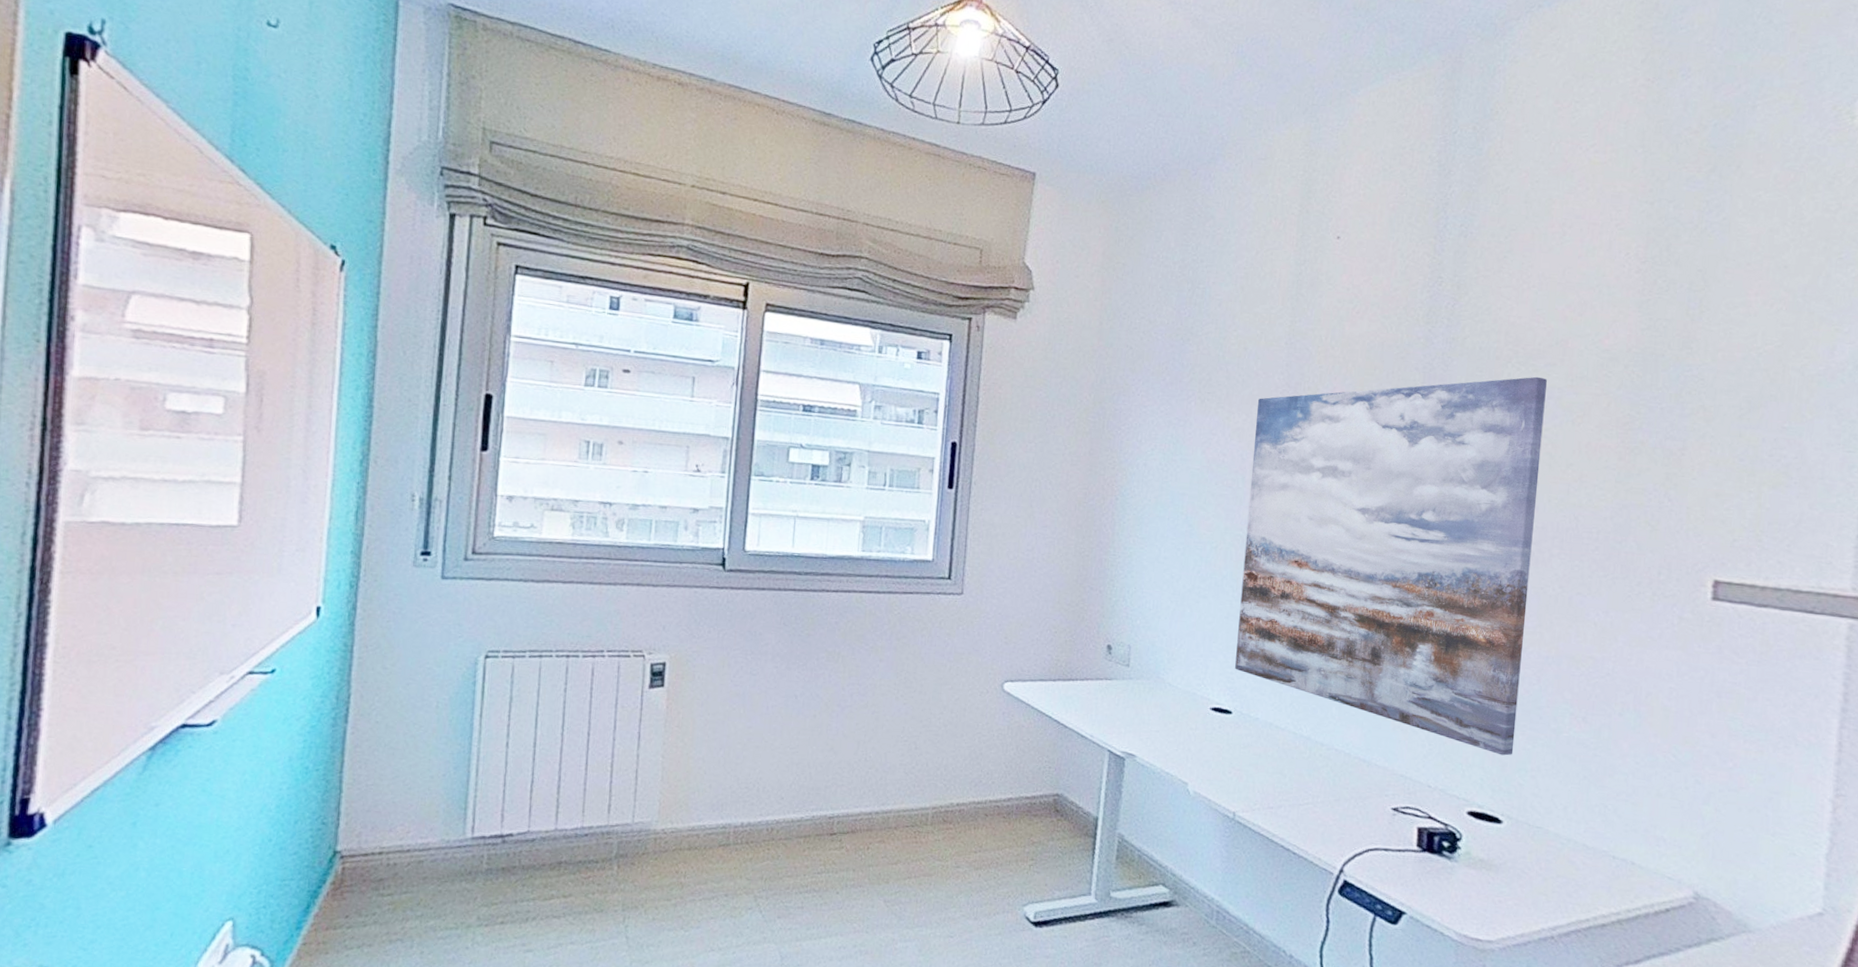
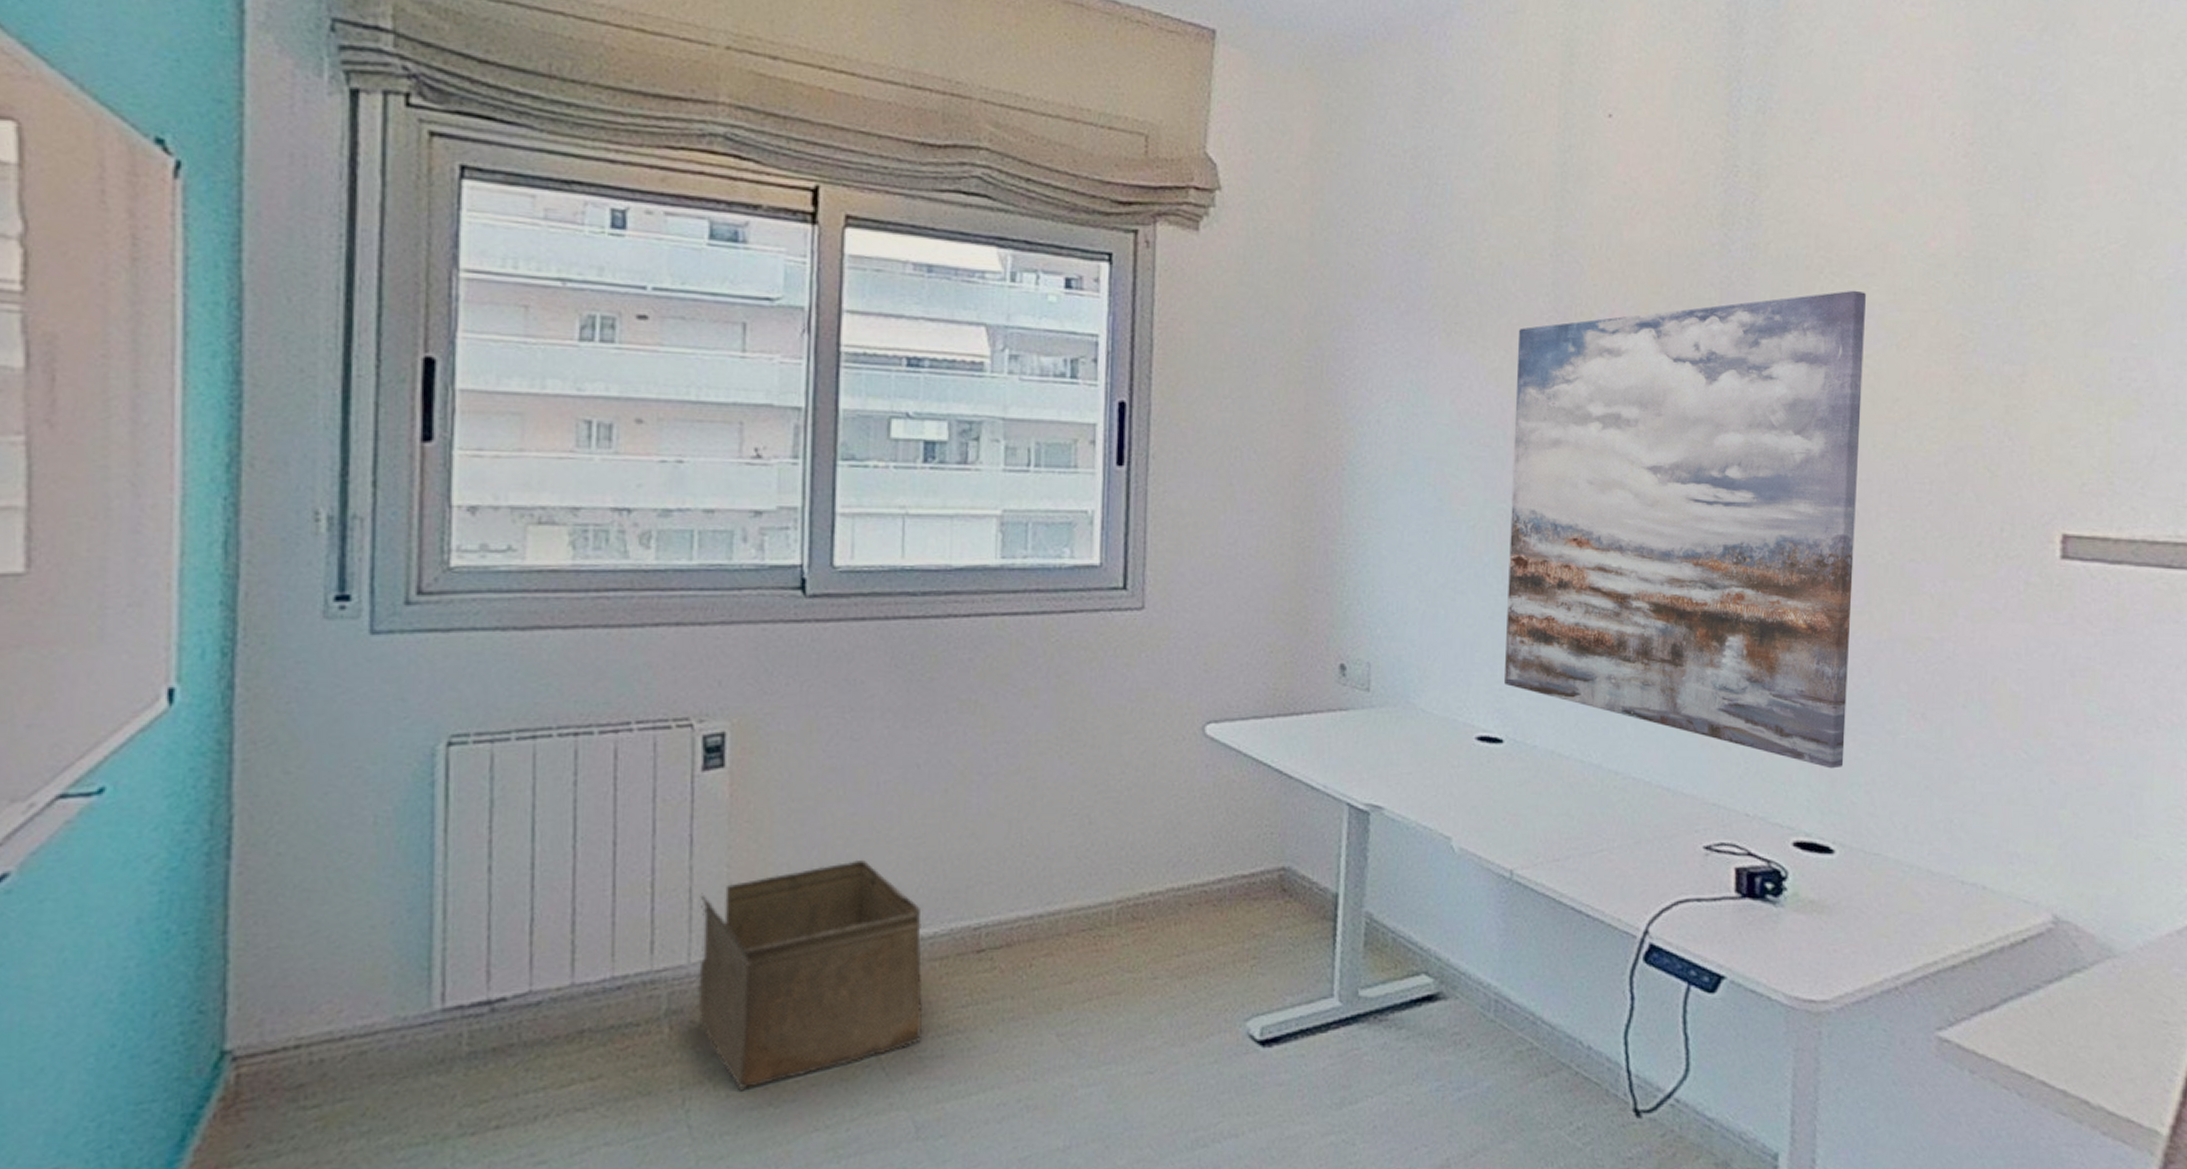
storage bin: none [637,760,793,916] -> present [698,859,923,1090]

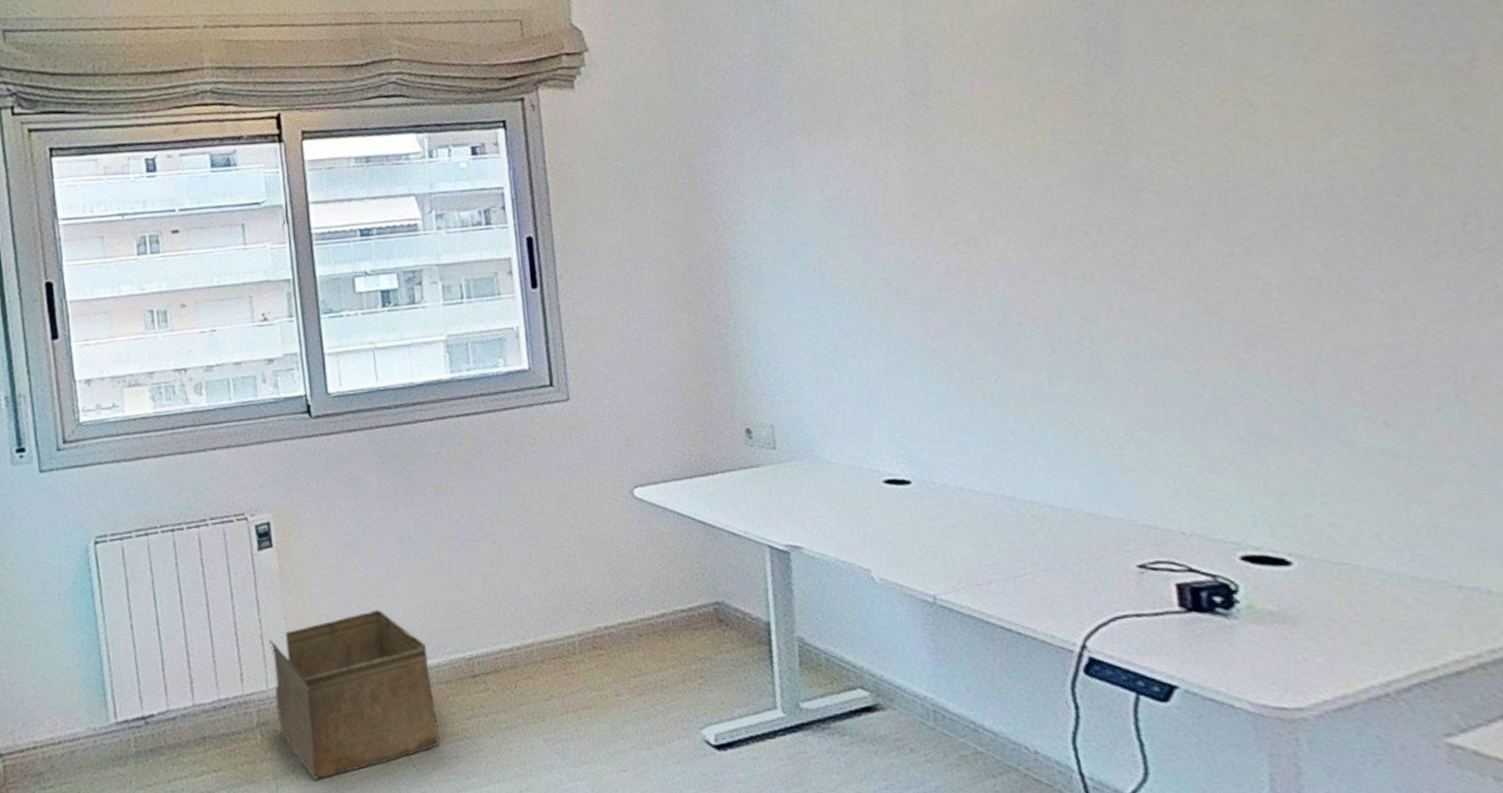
wall art: present [1504,290,1866,769] -> none [878,12,1292,483]

